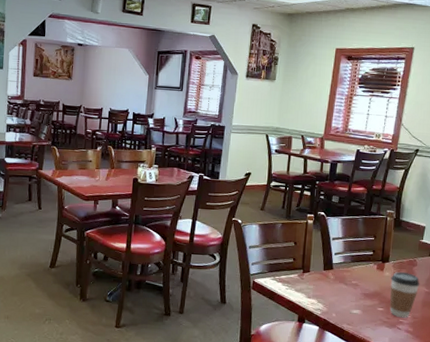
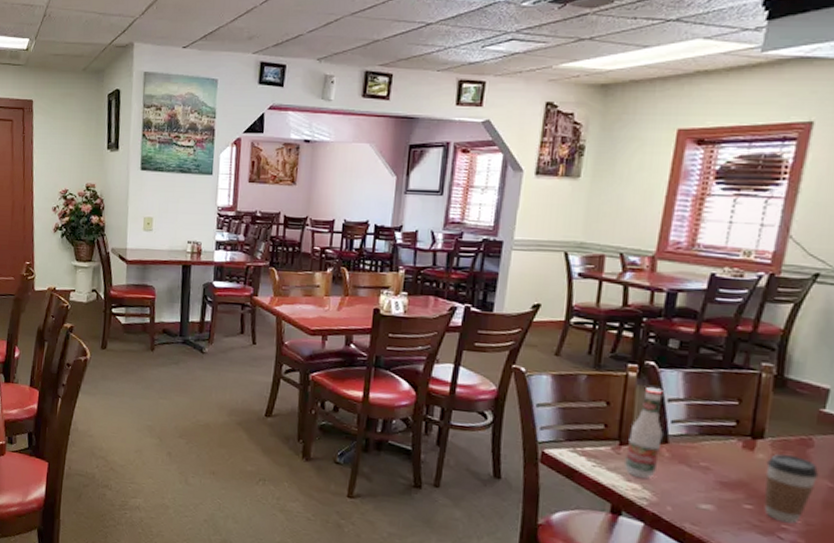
tabasco sauce: none [305,230,330,296] -> present [623,386,663,479]

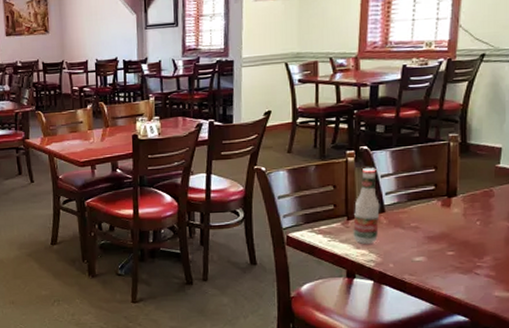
coffee cup: present [763,454,819,524] -> none [461,205,500,261]

